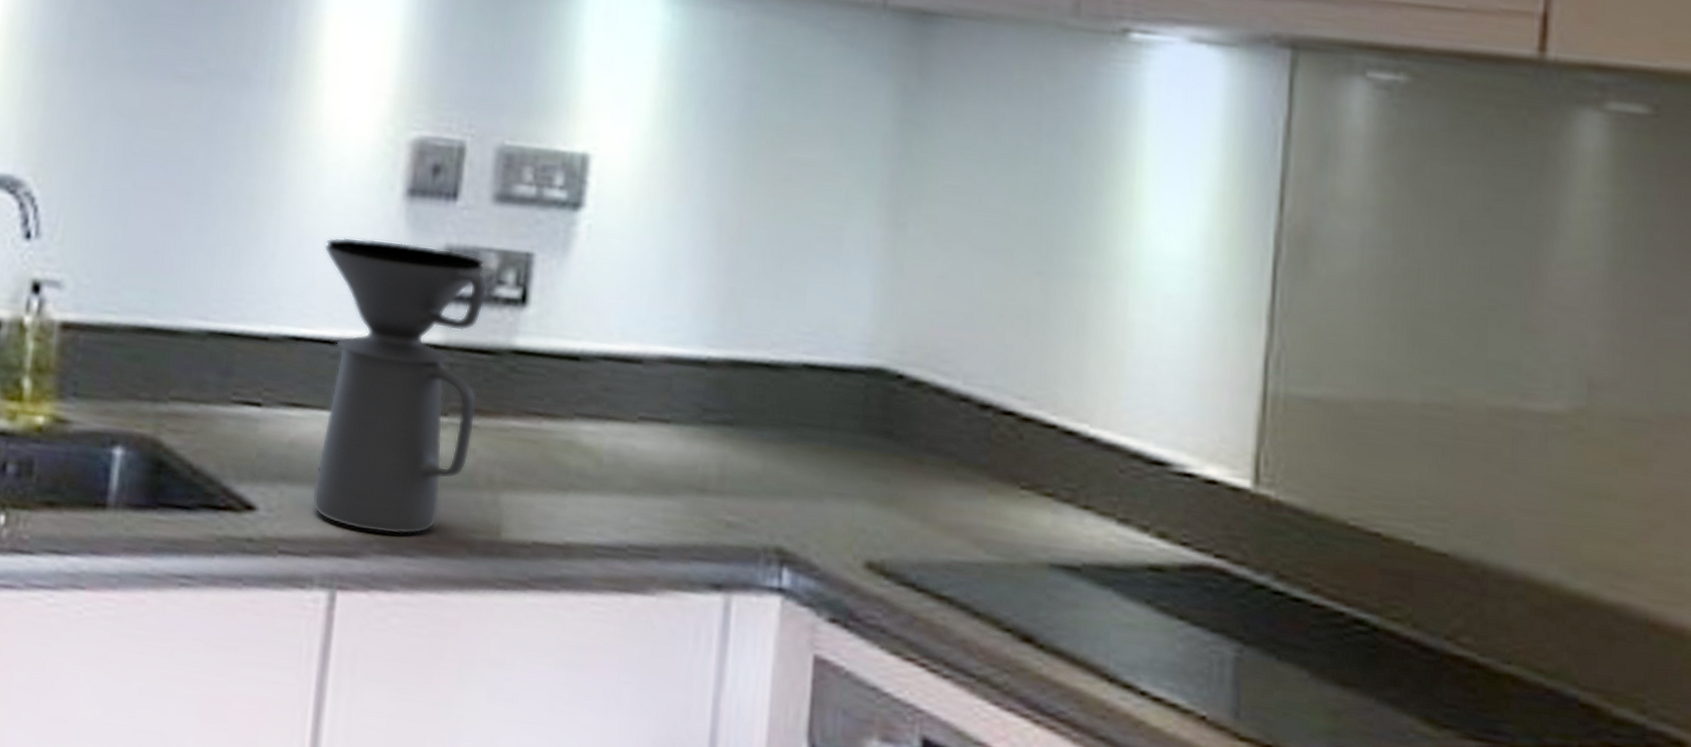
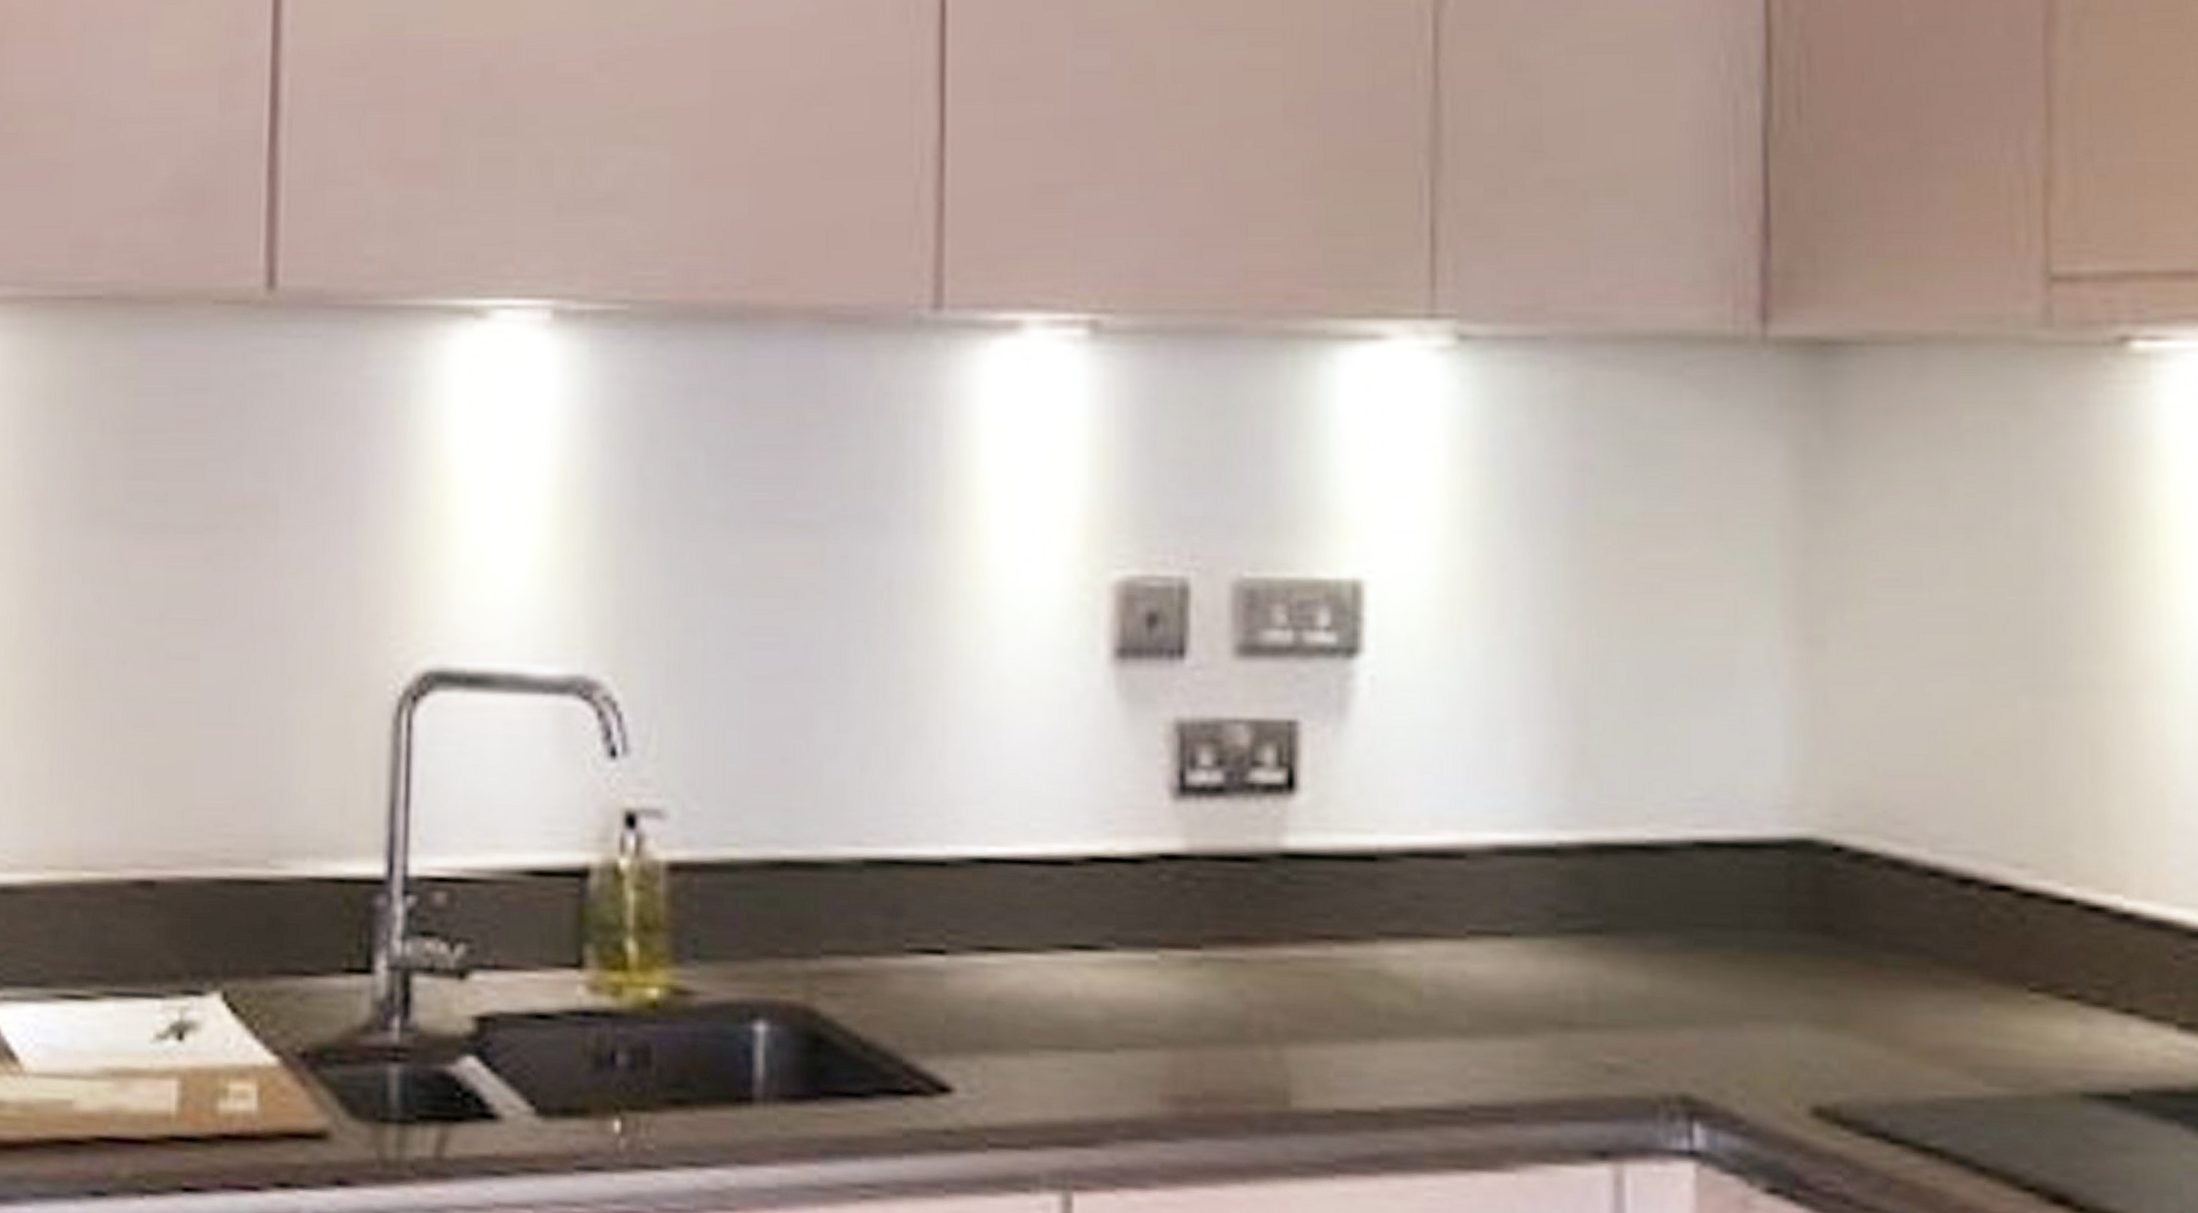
coffee maker: present [312,237,488,535] -> none [1008,719,1239,1112]

